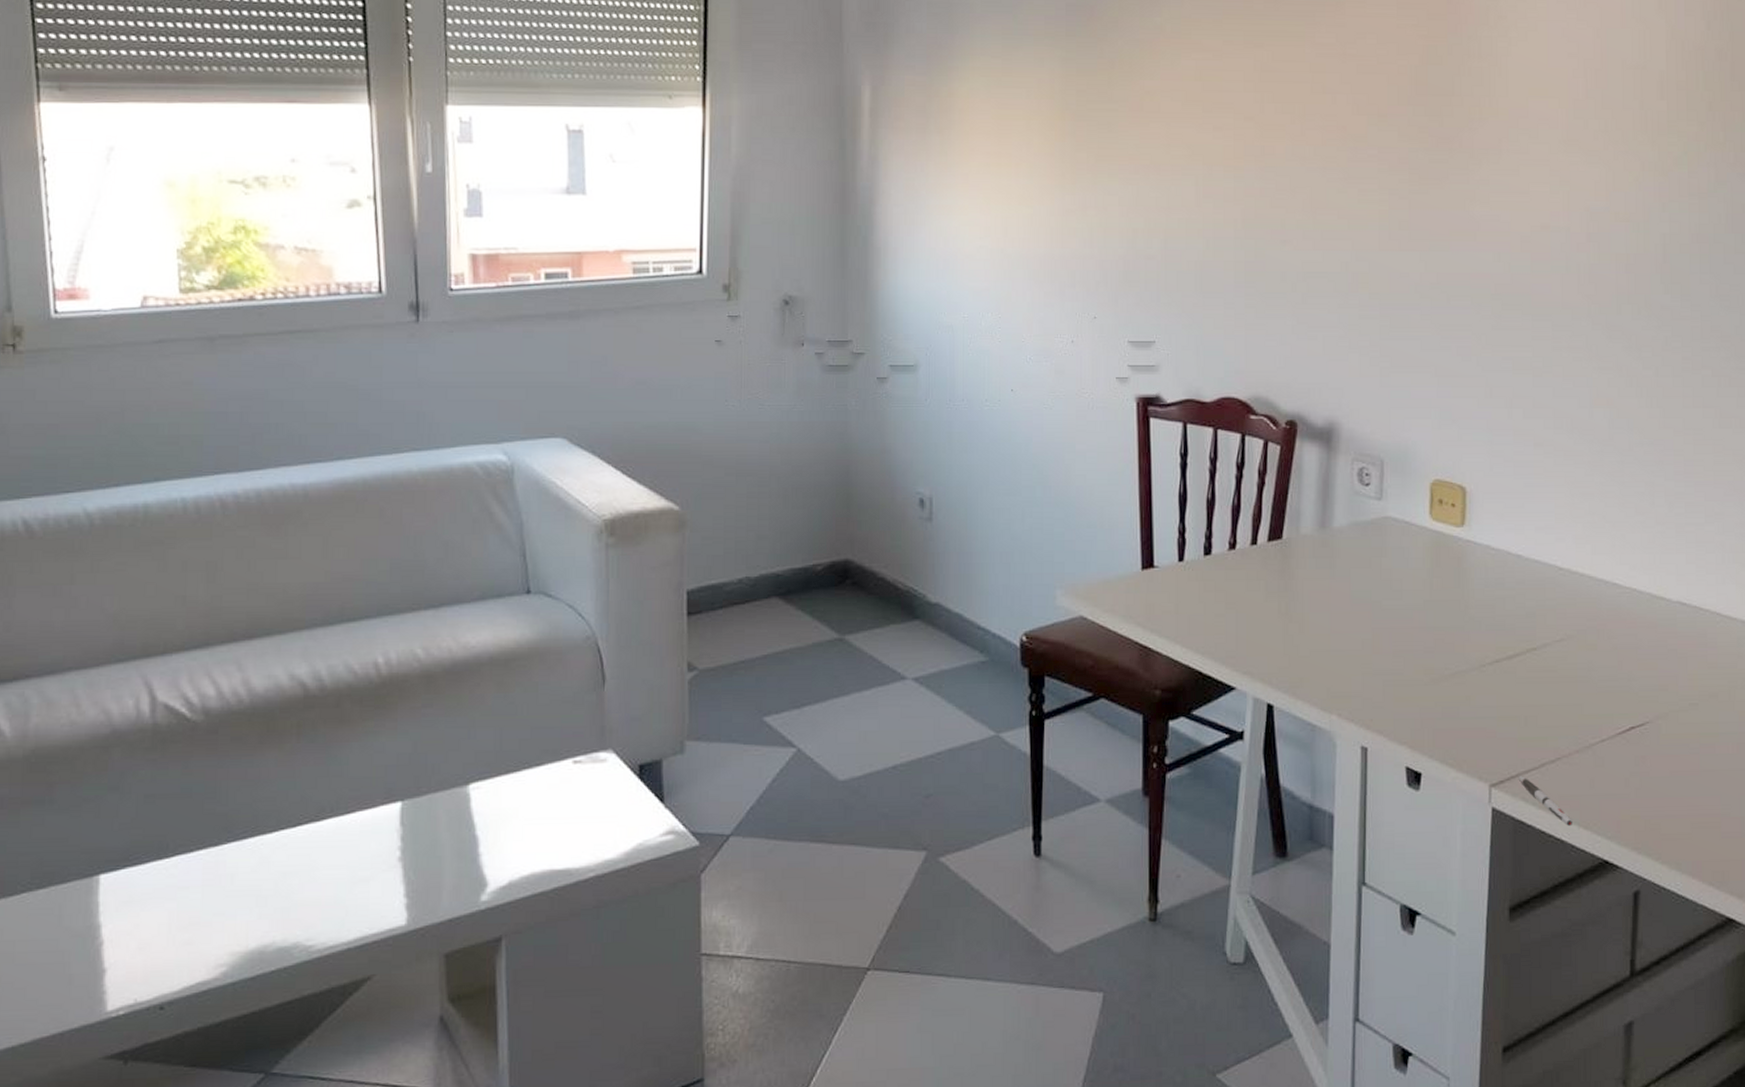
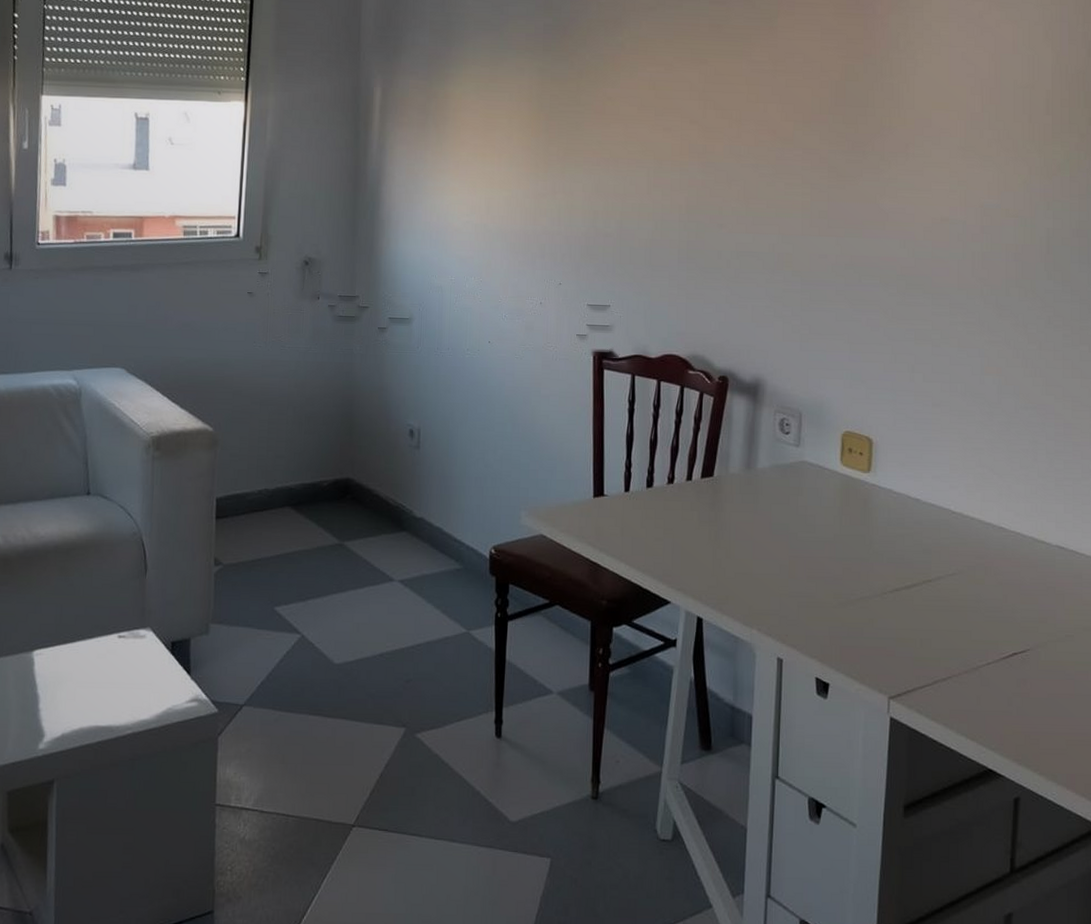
pen: present [1518,776,1573,827] -> none [913,691,962,738]

